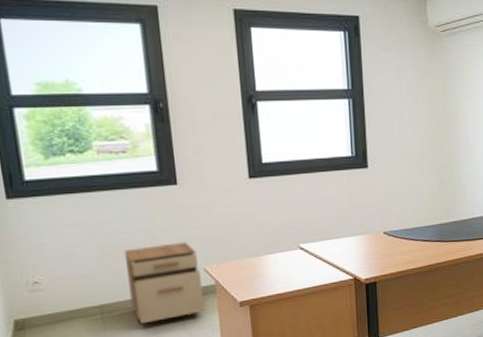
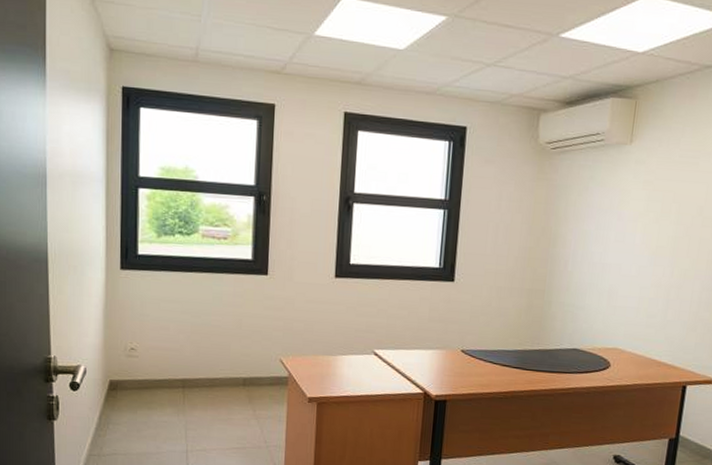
filing cabinet: present [124,242,205,324] -> none [209,329,277,404]

